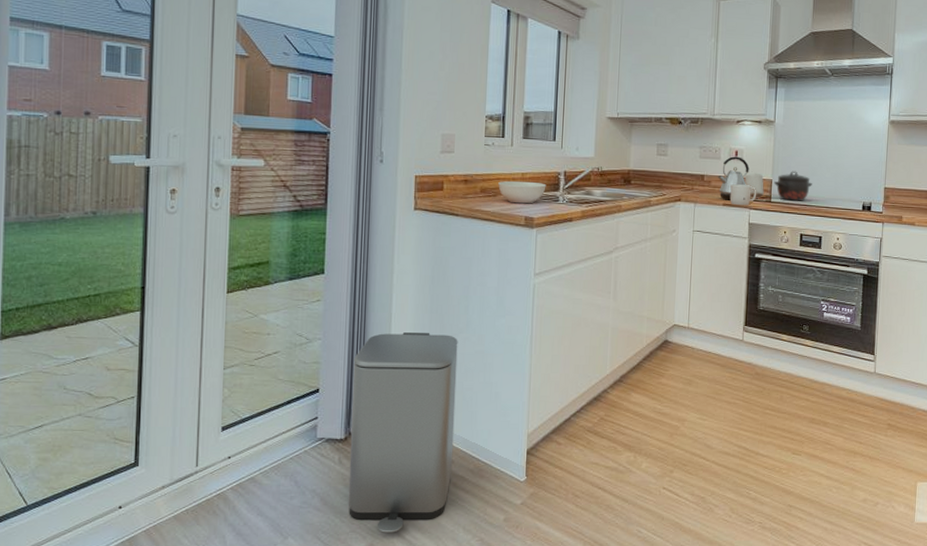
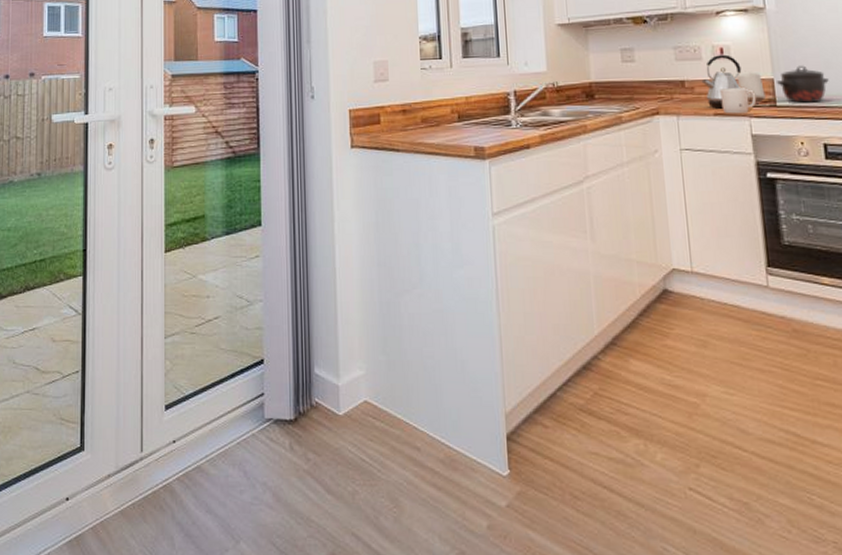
pedal bin: present [348,332,458,533] -> none [298,290,420,540]
bowl: present [498,180,546,204] -> none [440,105,495,132]

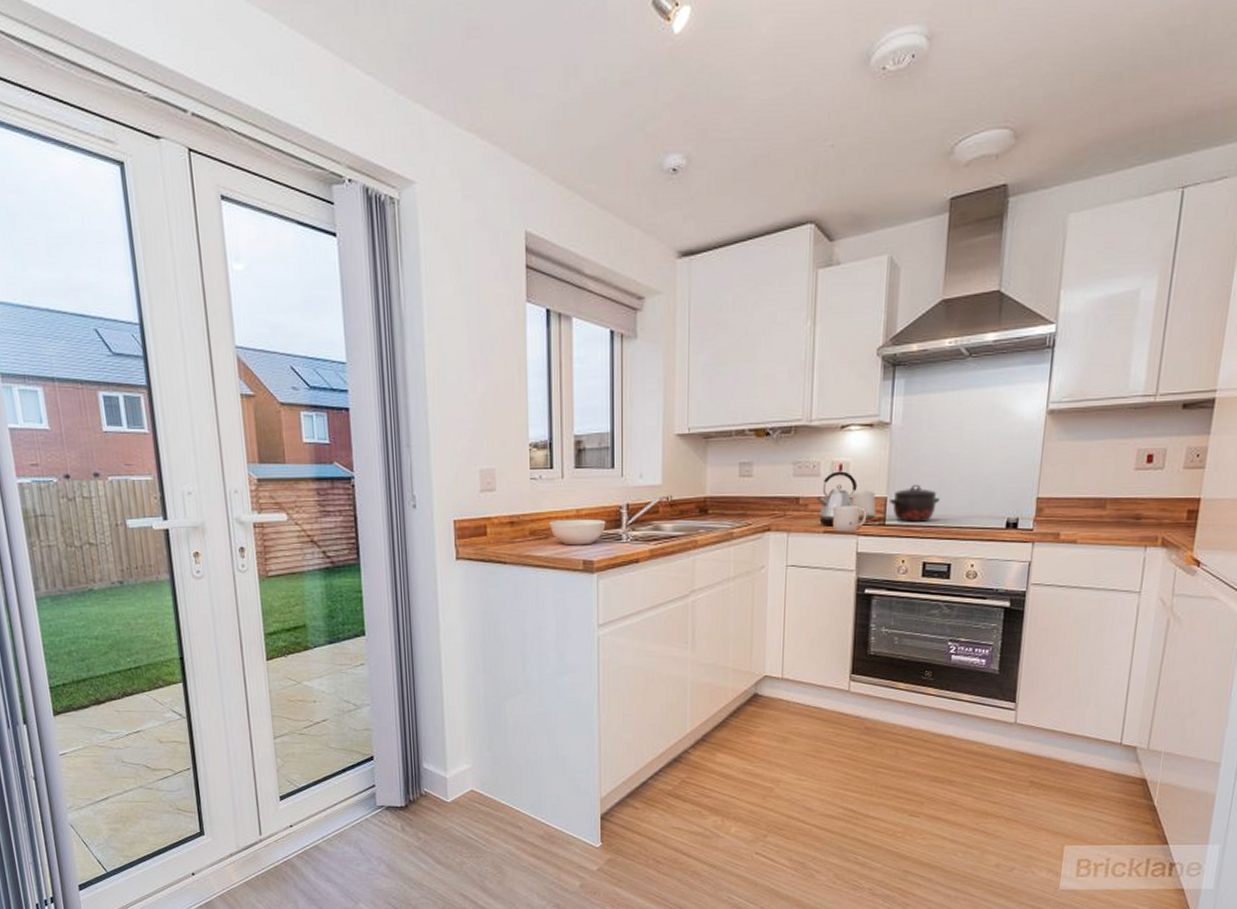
bowl: none [440,105,495,132] -> present [549,518,606,546]

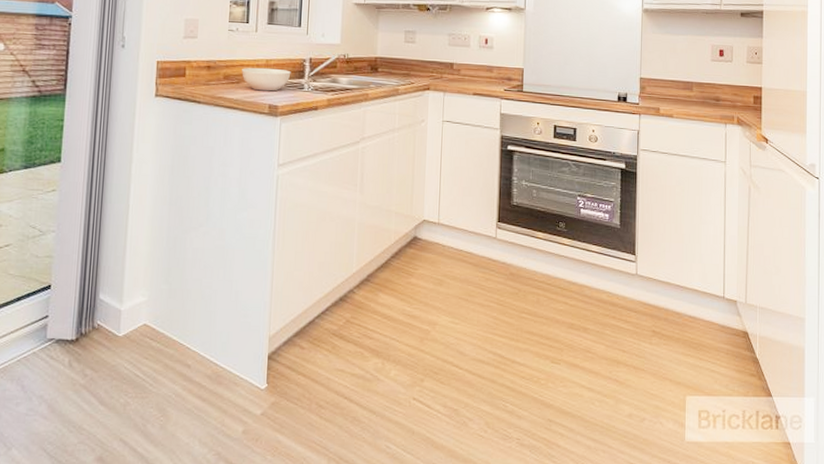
kettle: present [816,471,858,527] -> none [467,44,500,90]
mug: present [832,506,867,532] -> none [480,73,508,96]
canister: present [851,488,885,522] -> none [495,60,522,88]
cooking pot: present [888,484,940,522] -> none [525,59,565,91]

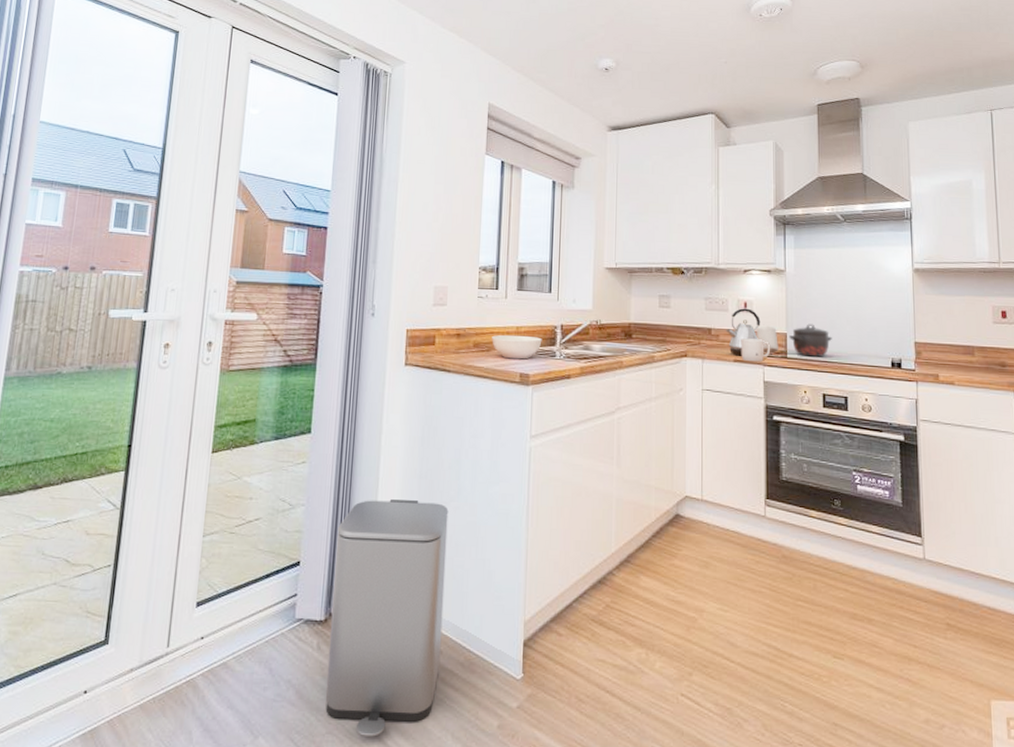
pedal bin: none [77,225,198,445] -> present [325,499,449,737]
kettle: none [467,44,500,90] -> present [726,308,761,356]
mug: none [480,73,508,96] -> present [741,338,771,362]
canister: none [495,60,522,88] -> present [756,324,786,354]
cooking pot: none [525,59,565,91] -> present [788,324,832,357]

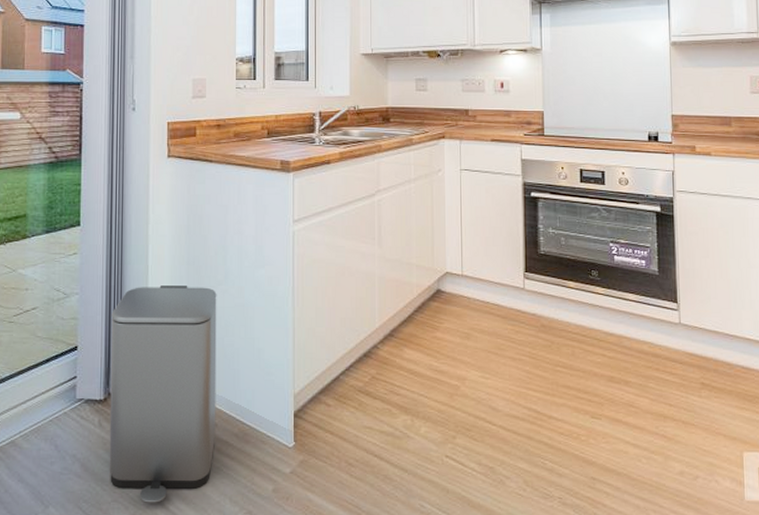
bowl: present [492,334,542,360] -> none [252,123,301,147]
kettle: present [726,308,761,356] -> none [483,88,517,136]
mug: present [741,338,771,362] -> none [498,118,528,141]
canister: present [756,324,786,354] -> none [513,103,543,132]
cooking pot: present [788,324,832,357] -> none [545,101,589,133]

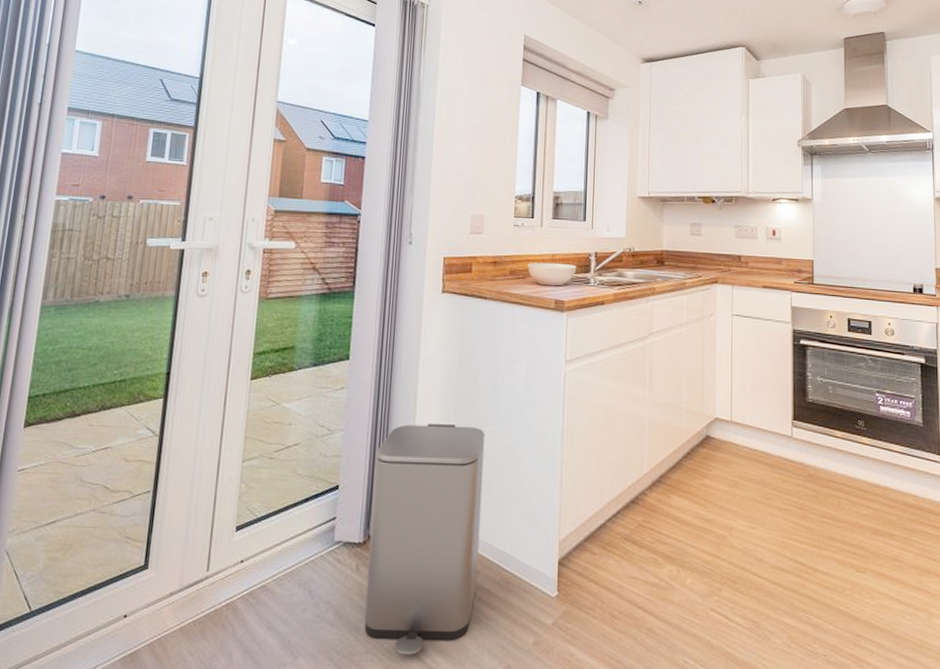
bowl: none [252,123,301,147] -> present [527,262,577,286]

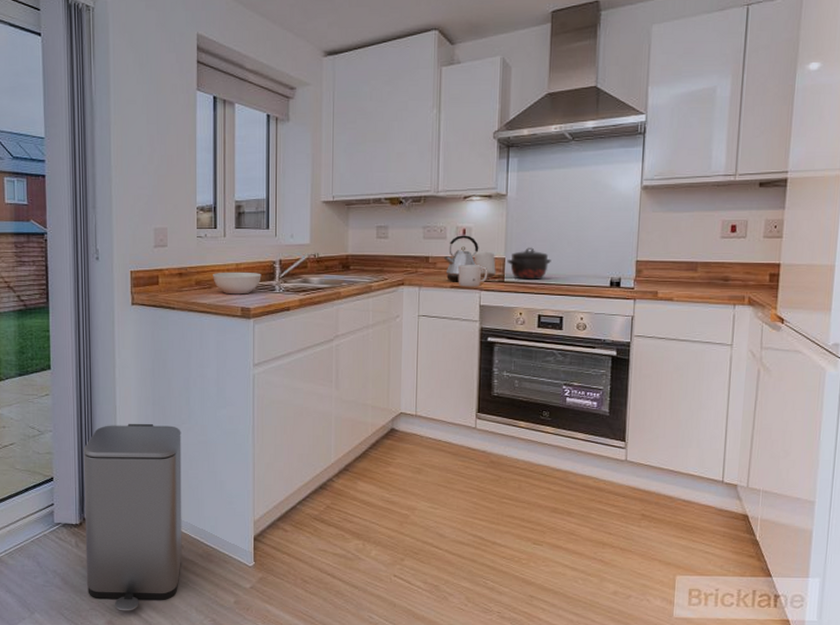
kettle: none [755,236,789,282] -> present [443,235,479,282]
mug: none [769,265,798,288] -> present [458,265,488,287]
canister: none [784,251,813,280] -> present [473,250,503,278]
cooking pot: none [815,251,857,283] -> present [506,247,551,280]

